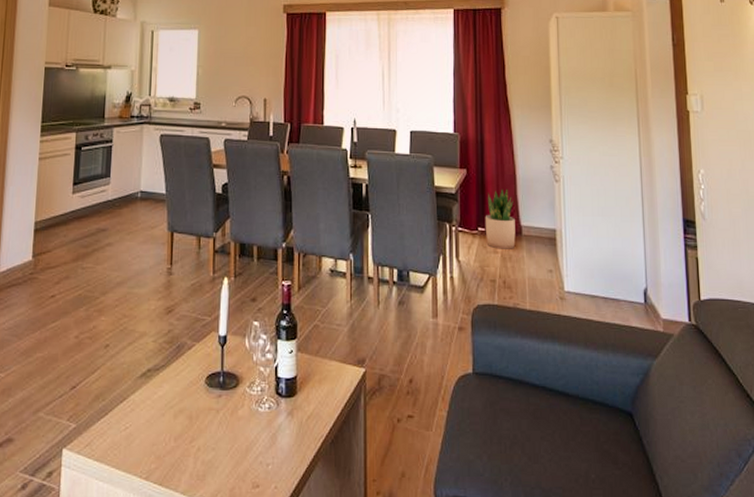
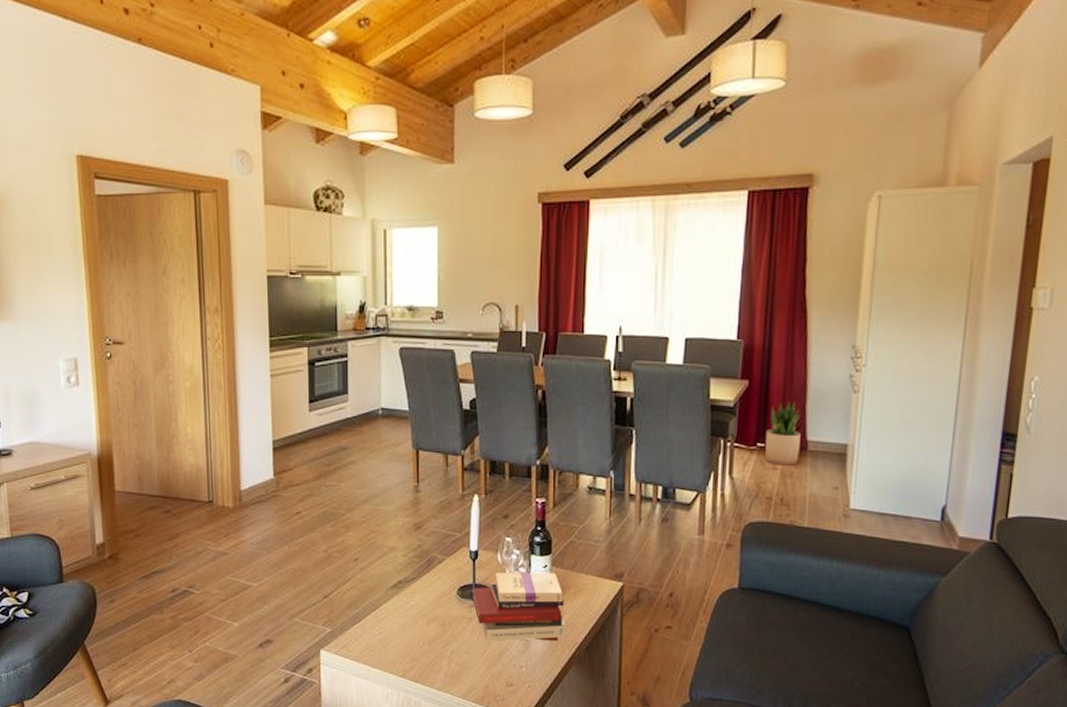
books: none [219,358,313,436] -> present [472,572,567,642]

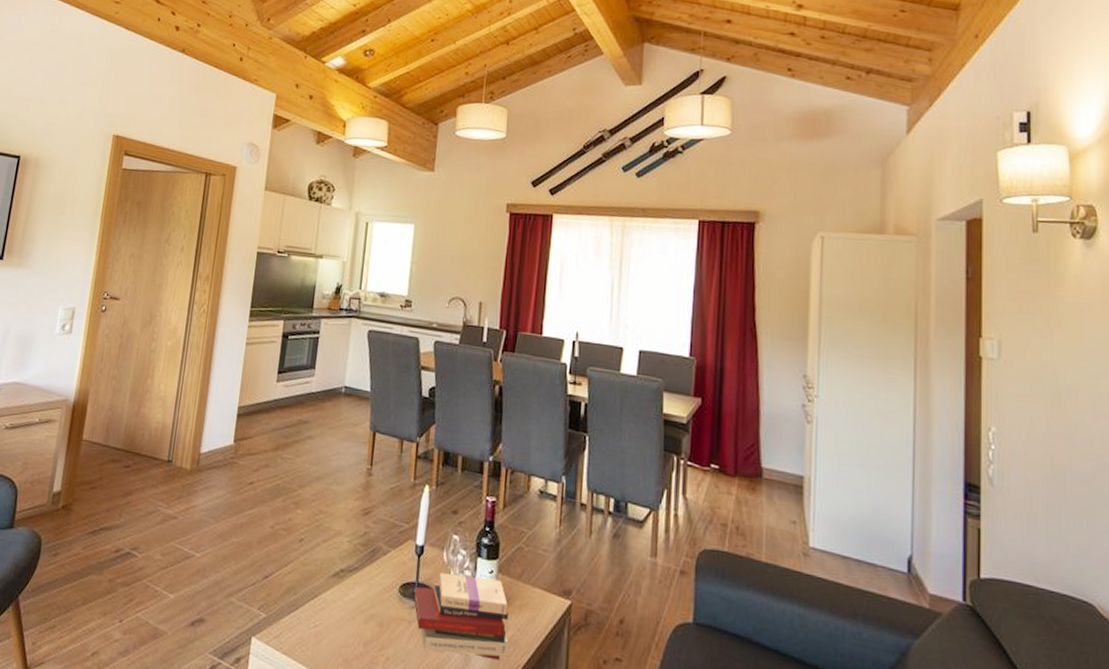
planter: present [764,402,801,466] -> none [718,425,755,493]

